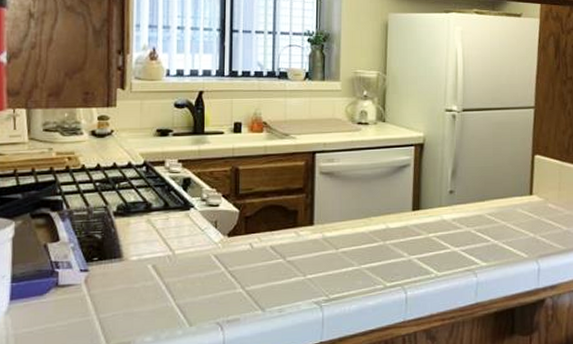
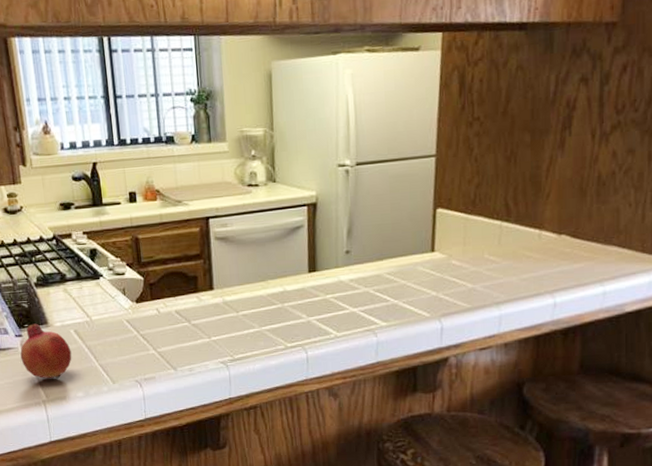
fruit: none [82,257,145,321] -> present [20,323,72,379]

